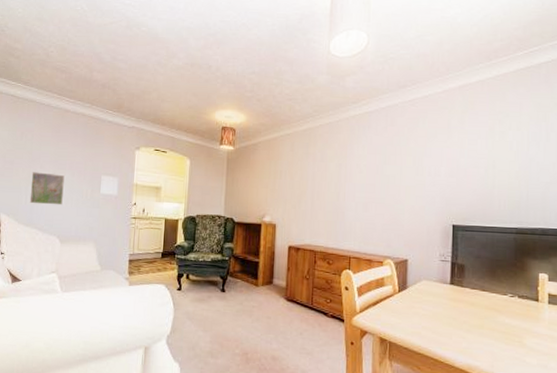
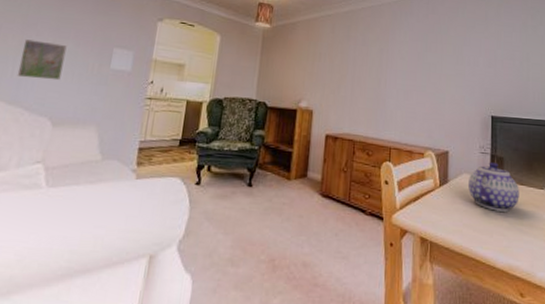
teapot: none [428,269,481,316] -> present [468,162,519,212]

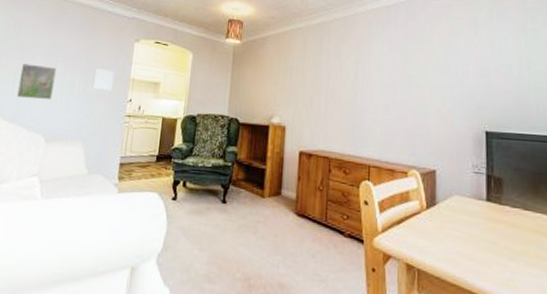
teapot: present [468,162,519,212] -> none [460,183,524,240]

